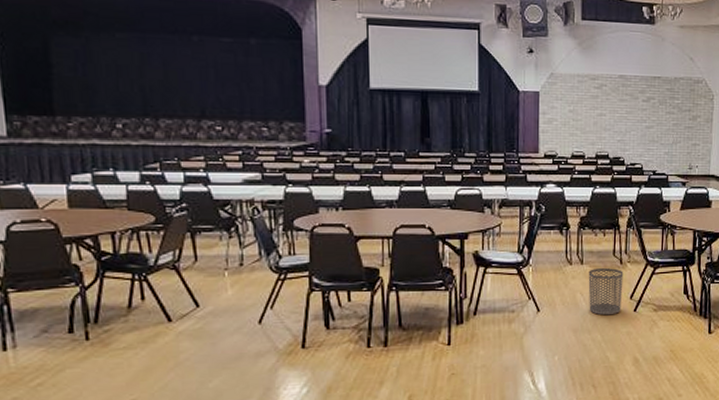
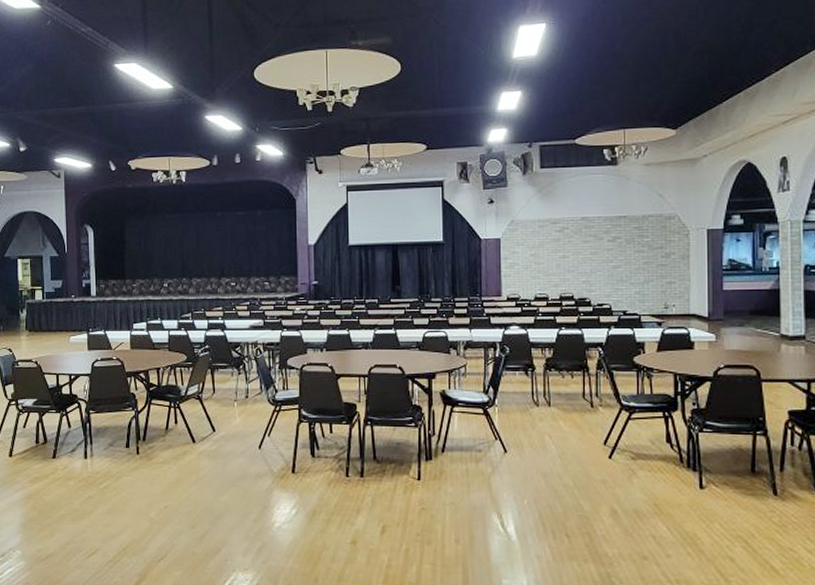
waste bin: present [588,268,624,316] -> none [556,411,595,461]

